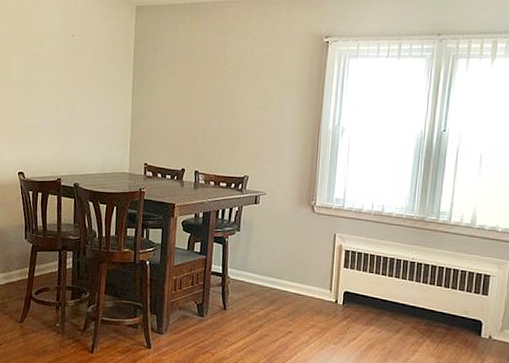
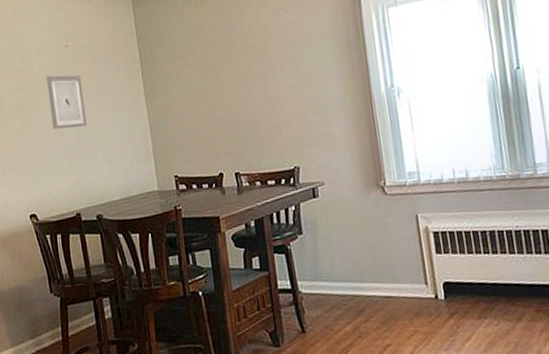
wall art: none [50,58,81,108] -> present [47,75,87,130]

